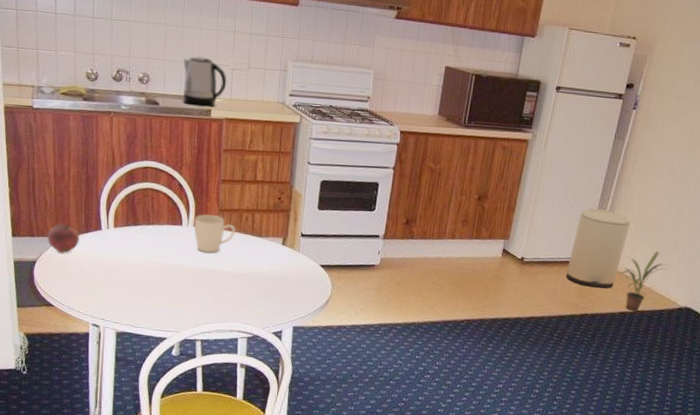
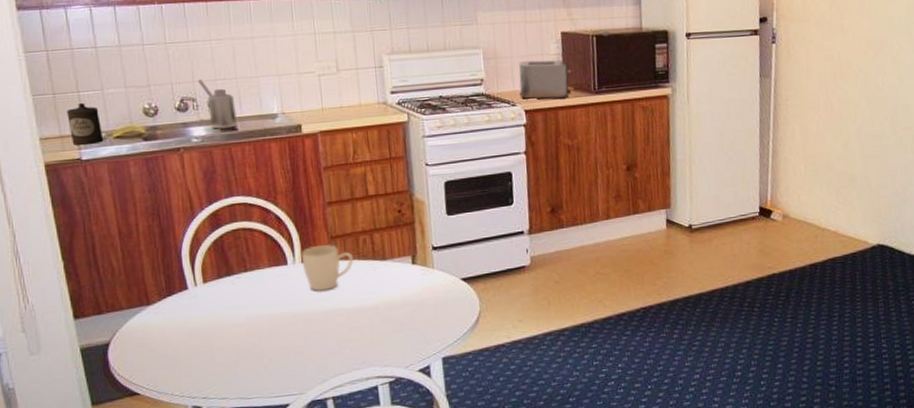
canister: none [26,60,52,97] -> present [67,103,104,146]
fruit: present [47,223,80,253] -> none [119,289,162,327]
soap dispenser: none [133,55,161,102] -> present [198,79,237,129]
kettle: present [183,55,227,108] -> none [259,66,315,125]
toaster: none [398,87,447,127] -> present [519,60,572,100]
pedal bin: present [565,207,631,289] -> none [741,155,799,244]
potted plant: present [620,251,668,311] -> none [799,189,849,260]

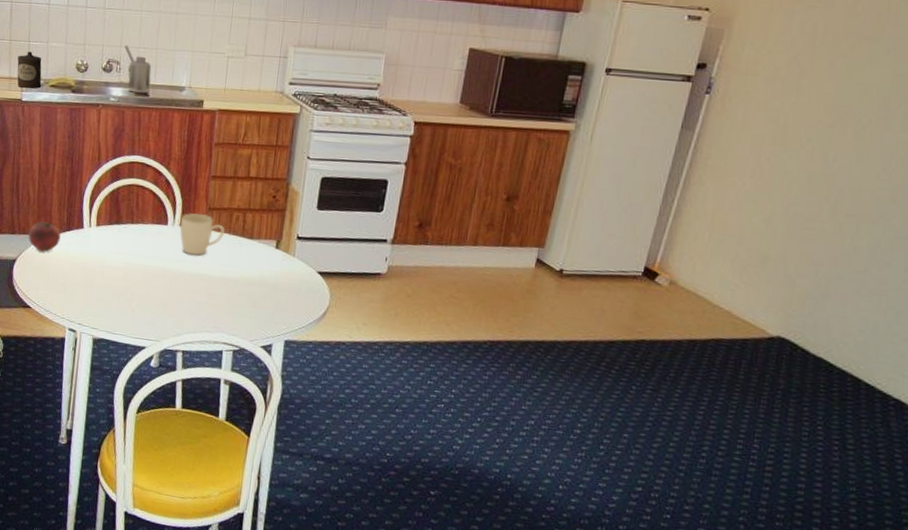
fruit: none [119,289,162,327] -> present [28,221,61,252]
toaster: present [519,60,572,100] -> none [412,72,471,117]

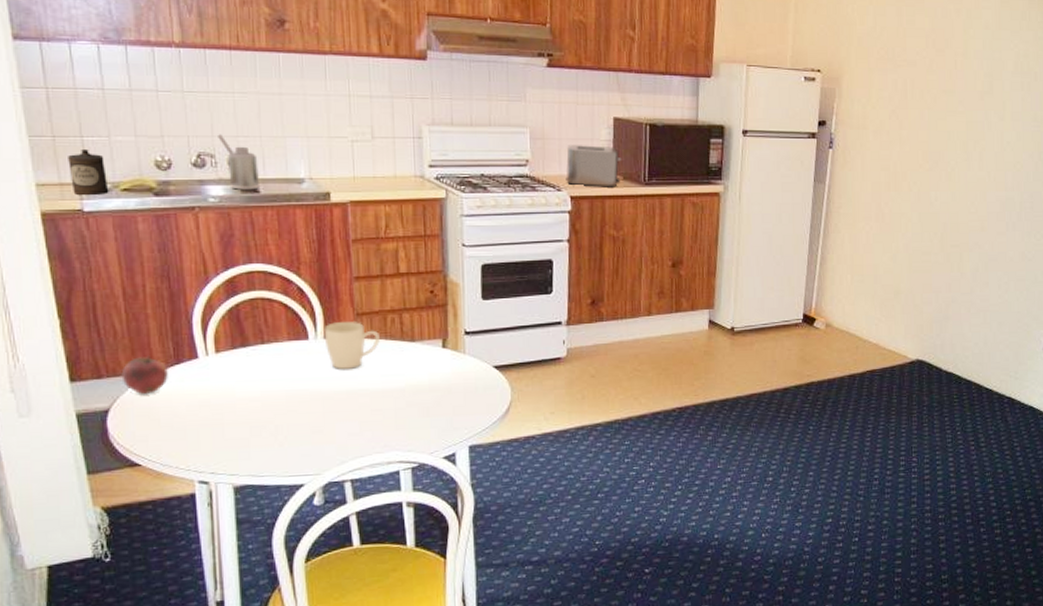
toaster: none [412,72,471,117] -> present [566,145,621,187]

